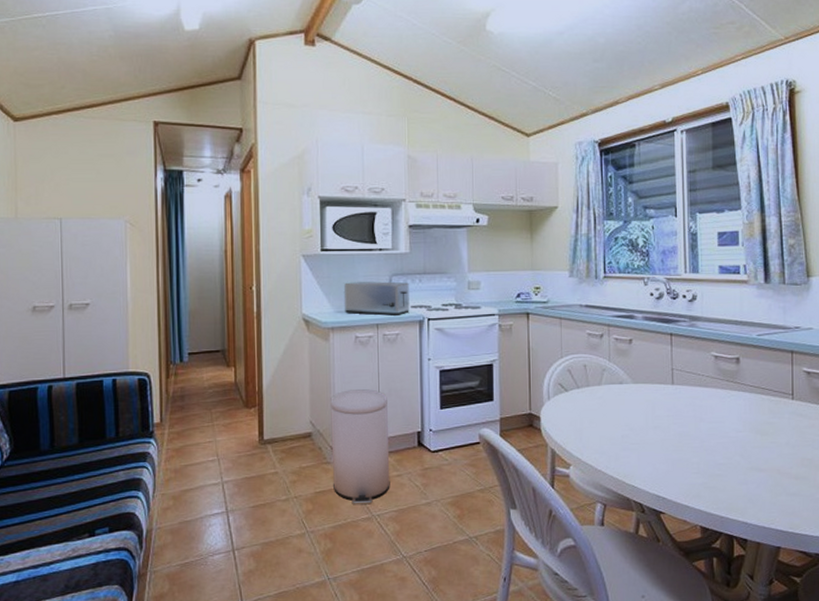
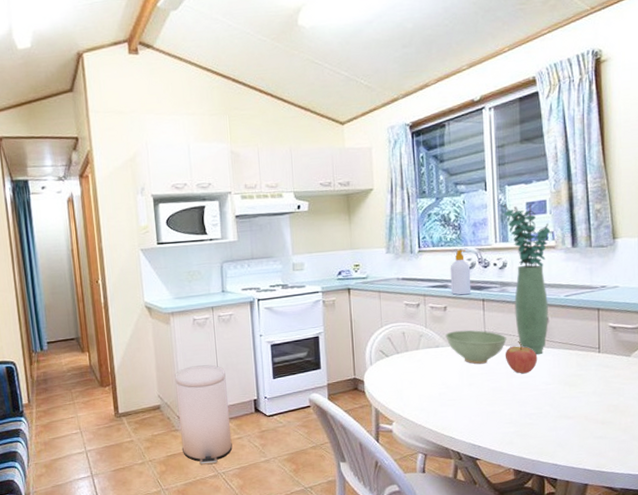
toaster: present [344,281,409,317] -> none [180,268,241,300]
bowl: none [630,366,695,405] -> present [446,330,506,364]
soap bottle: none [636,278,659,328] -> present [450,249,472,295]
fruit: none [693,382,728,419] -> present [505,341,538,374]
vase: none [694,232,743,397] -> present [503,204,551,354]

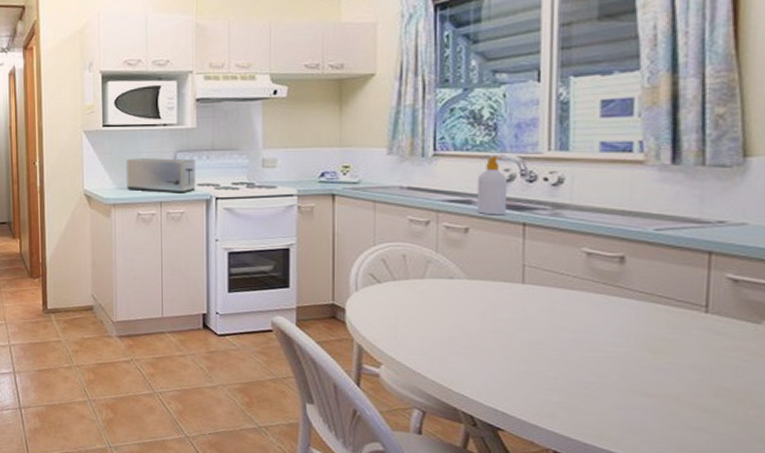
pedal bin: present [175,365,233,465] -> none [112,267,173,381]
toaster: none [180,268,241,300] -> present [127,158,196,195]
bowl: present [446,330,506,364] -> none [464,260,556,308]
vase: present [503,204,551,354] -> none [564,100,638,304]
fruit: present [505,341,538,374] -> none [551,283,604,328]

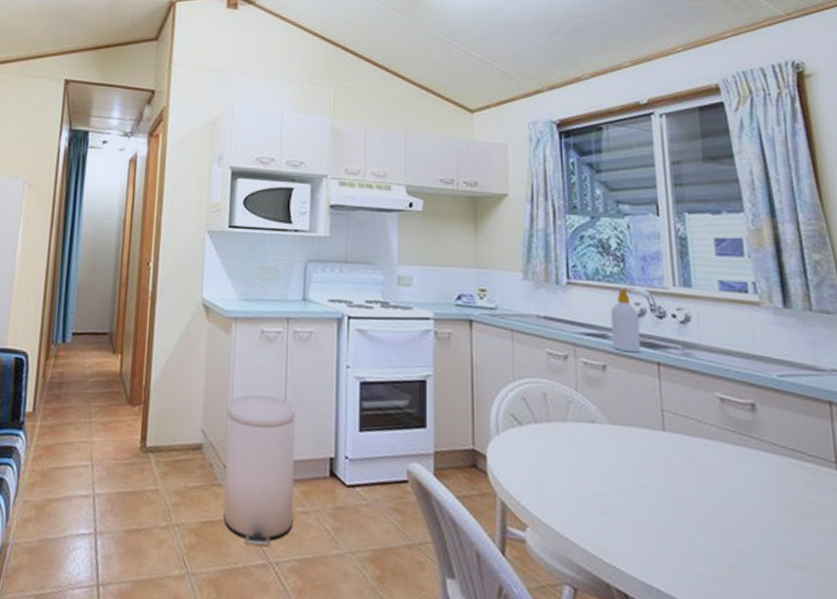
pedal bin: none [112,267,173,381] -> present [223,395,295,546]
toaster: present [127,158,196,195] -> none [251,266,327,311]

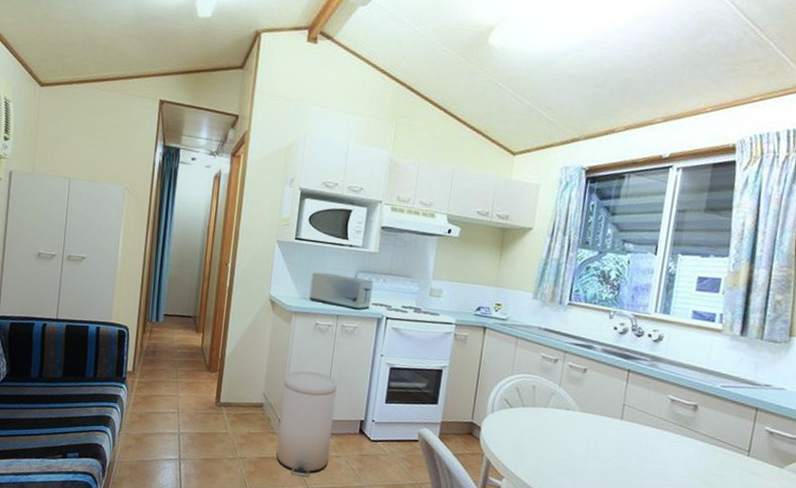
toaster: none [251,266,327,311] -> present [309,272,373,311]
soap bottle: present [610,288,641,353] -> none [594,311,622,362]

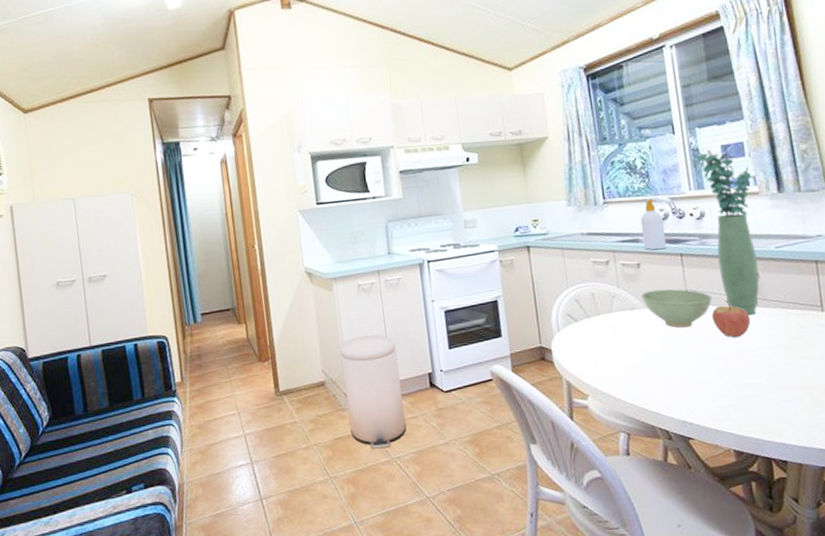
toaster: present [309,272,373,311] -> none [342,227,409,263]
bowl: none [579,396,647,439] -> present [641,289,712,328]
soap bottle: none [594,311,622,362] -> present [640,199,667,250]
fruit: none [640,423,678,461] -> present [711,300,751,338]
vase: none [659,273,720,443] -> present [695,147,759,315]

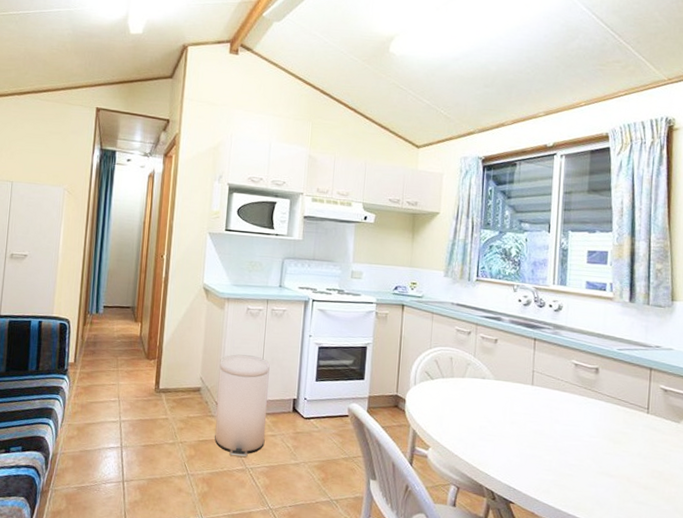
soap bottle: present [640,199,667,250] -> none [503,285,526,331]
bowl: present [641,289,712,328] -> none [493,365,554,404]
vase: present [695,147,759,315] -> none [564,248,610,404]
fruit: present [711,300,751,338] -> none [550,387,584,422]

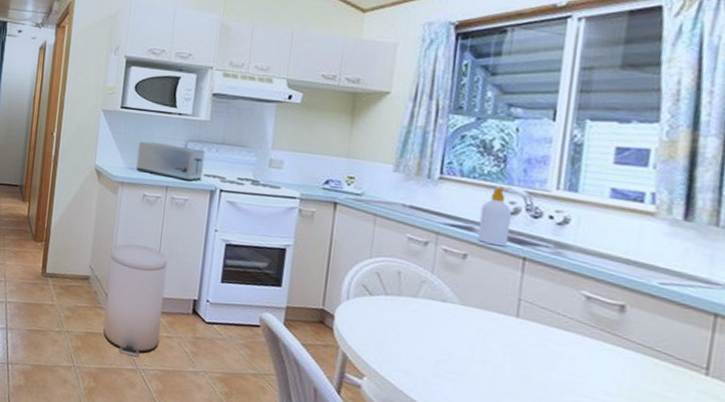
toaster: none [240,260,299,295] -> present [136,141,205,182]
soap bottle: none [503,285,526,331] -> present [476,187,513,247]

